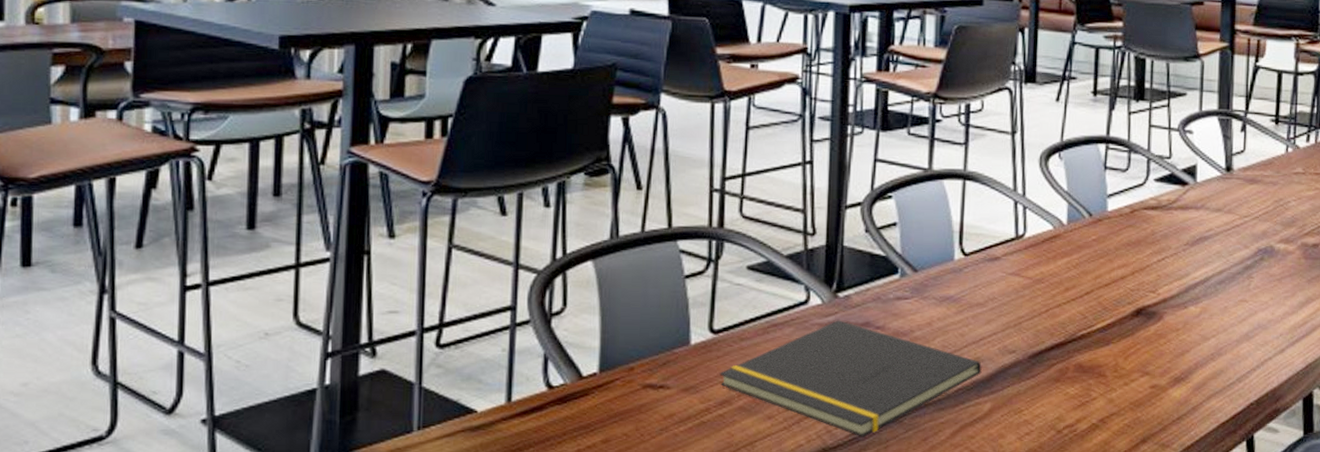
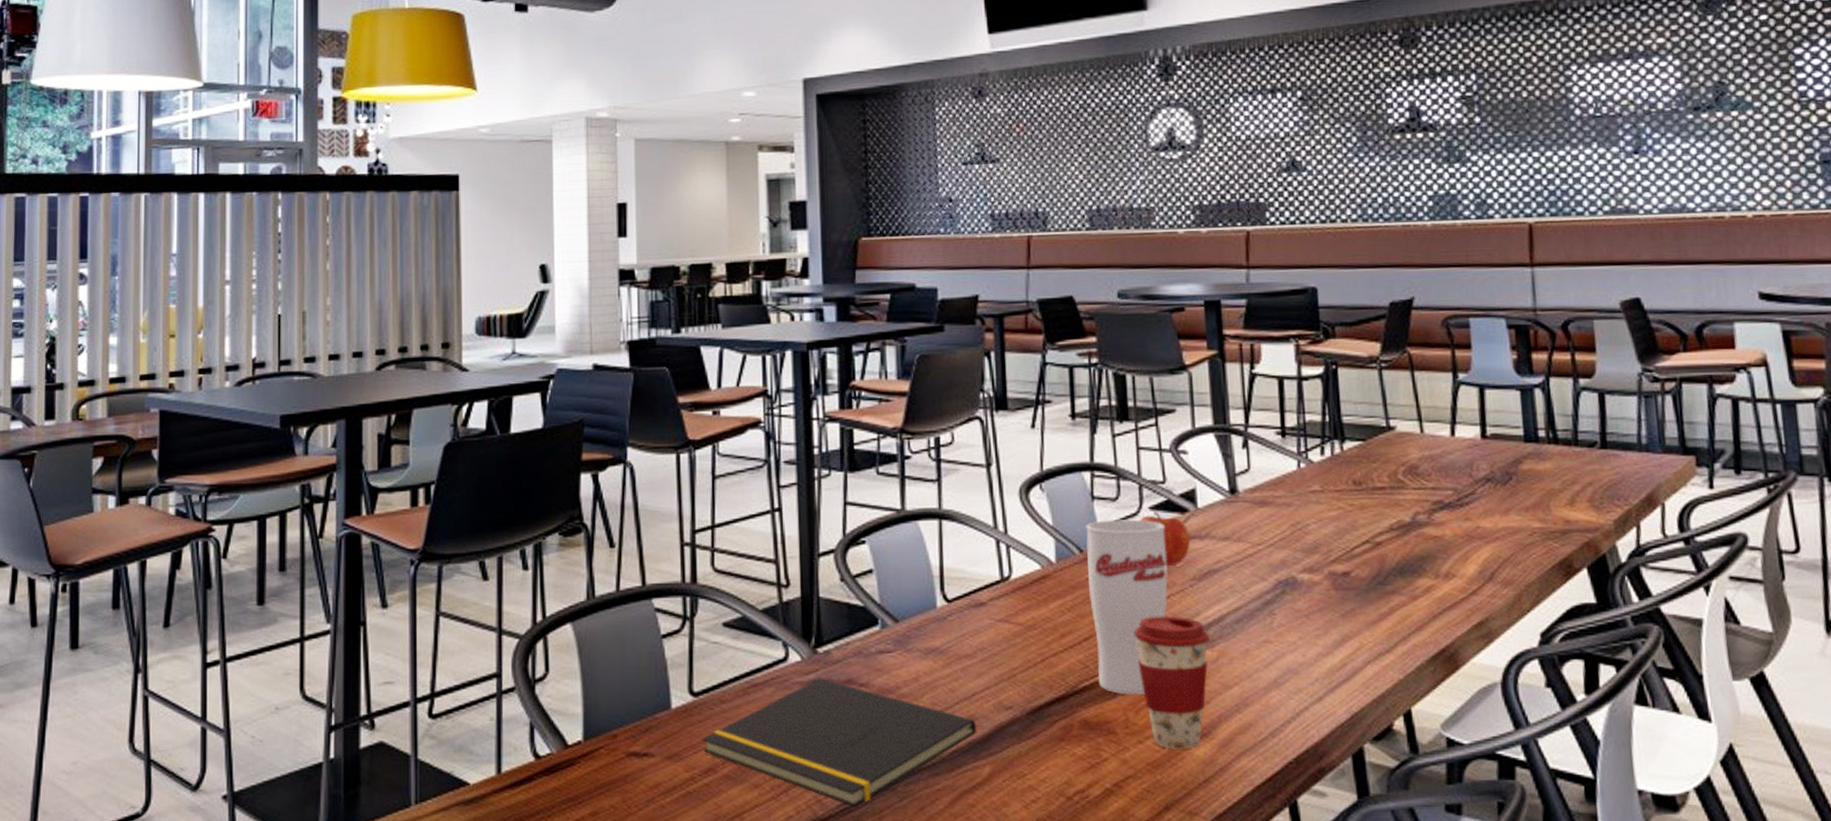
cup: none [1094,188,1166,343] -> present [1086,519,1168,695]
coffee cup: none [1130,275,1195,391] -> present [1133,616,1210,749]
fruit: none [1145,183,1187,233] -> present [1140,511,1190,567]

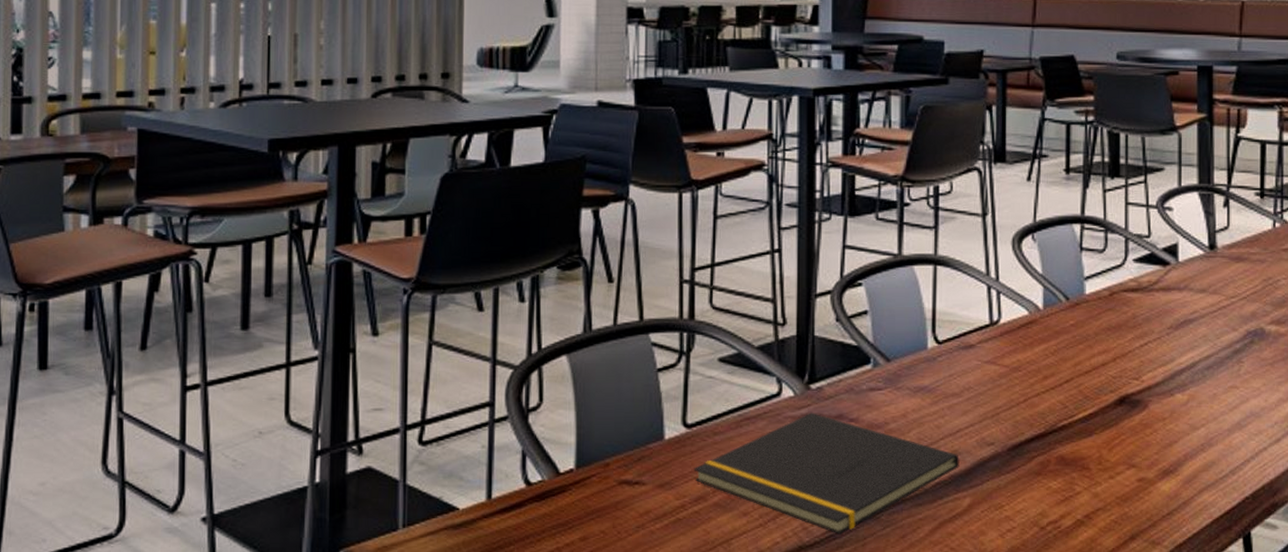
cup: present [1086,519,1168,695] -> none [1073,270,1147,434]
coffee cup: present [1133,616,1210,749] -> none [1112,361,1182,484]
fruit: present [1140,511,1190,567] -> none [1124,263,1169,316]

